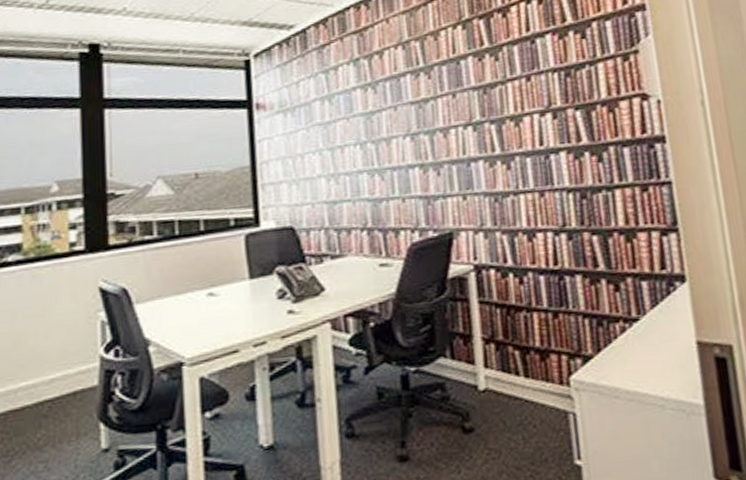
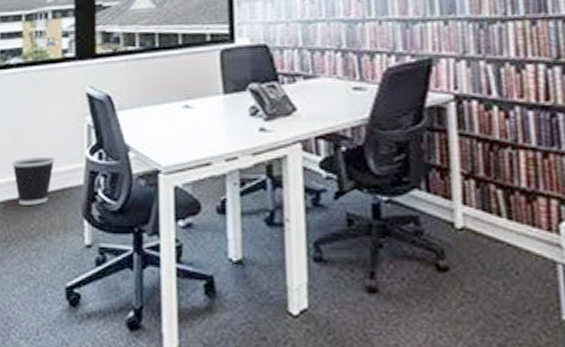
wastebasket: none [13,359,64,415] -> present [12,157,55,205]

